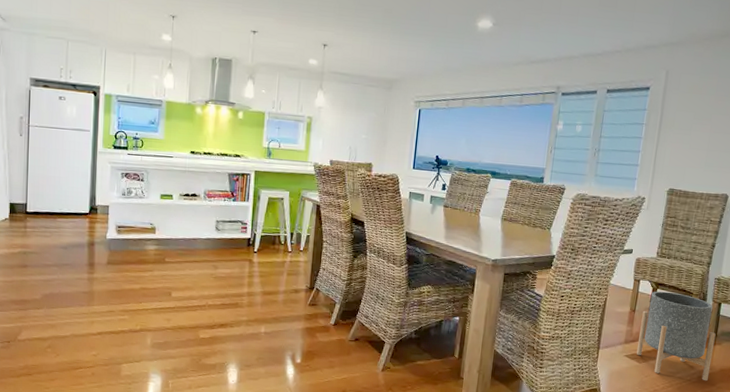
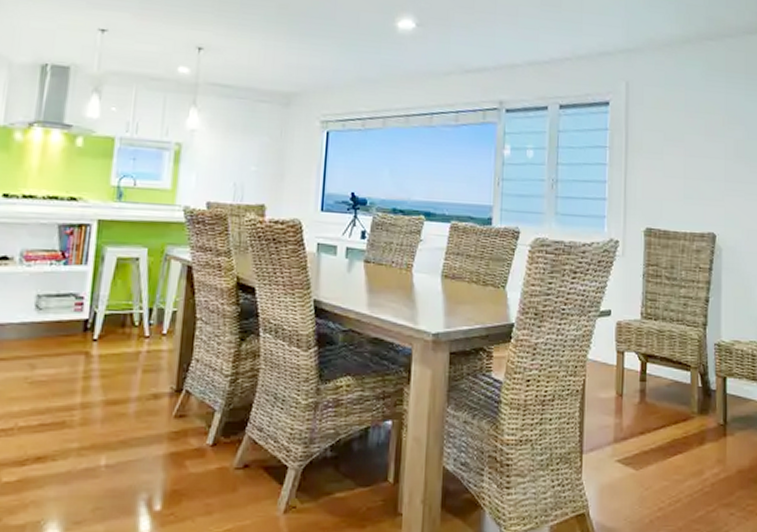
planter: present [636,291,716,381] -> none [630,365,725,490]

